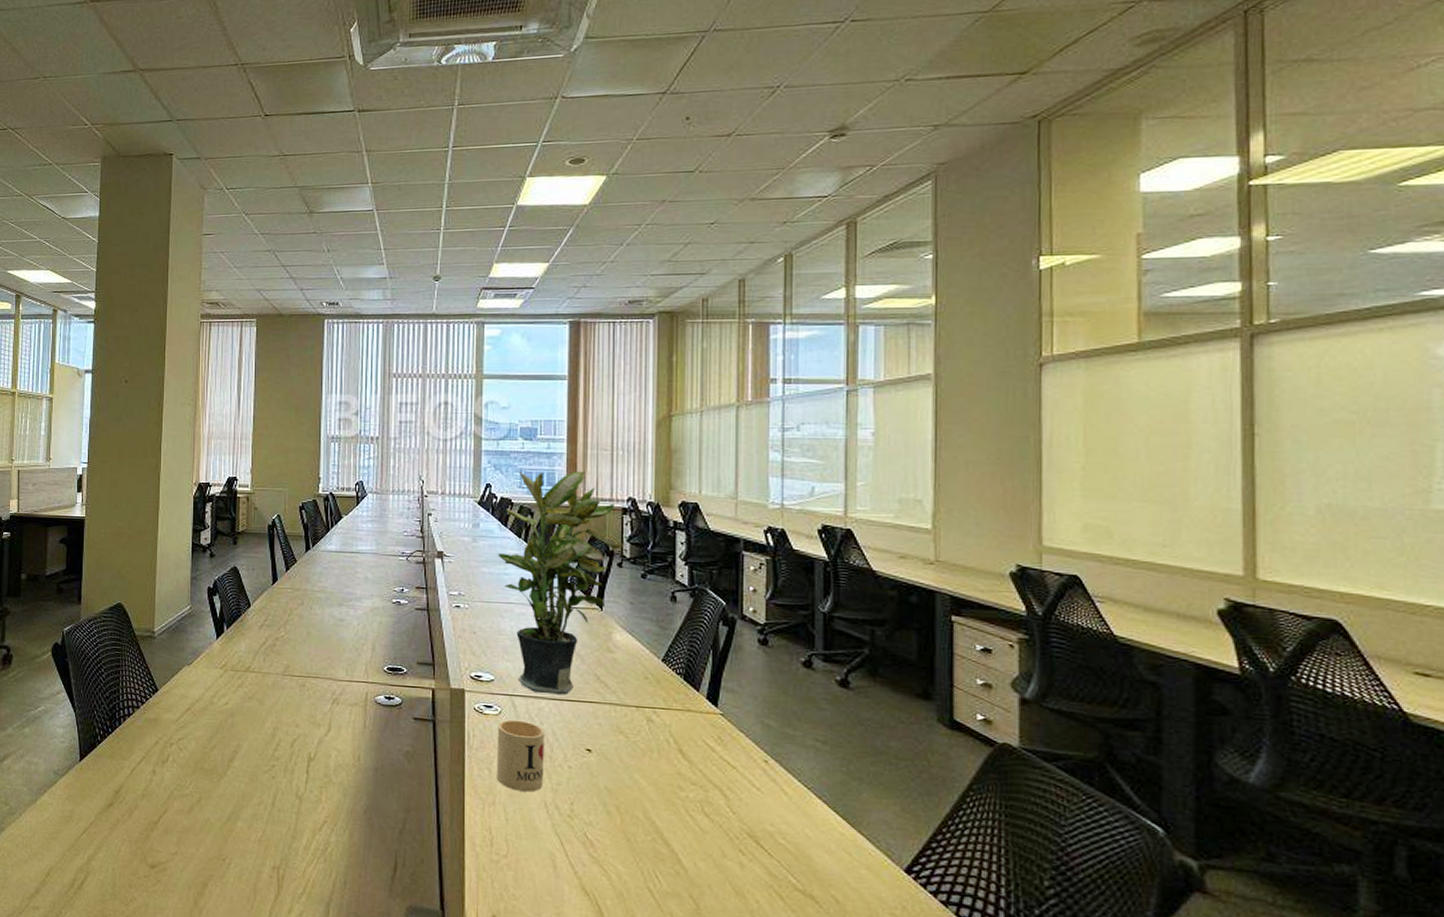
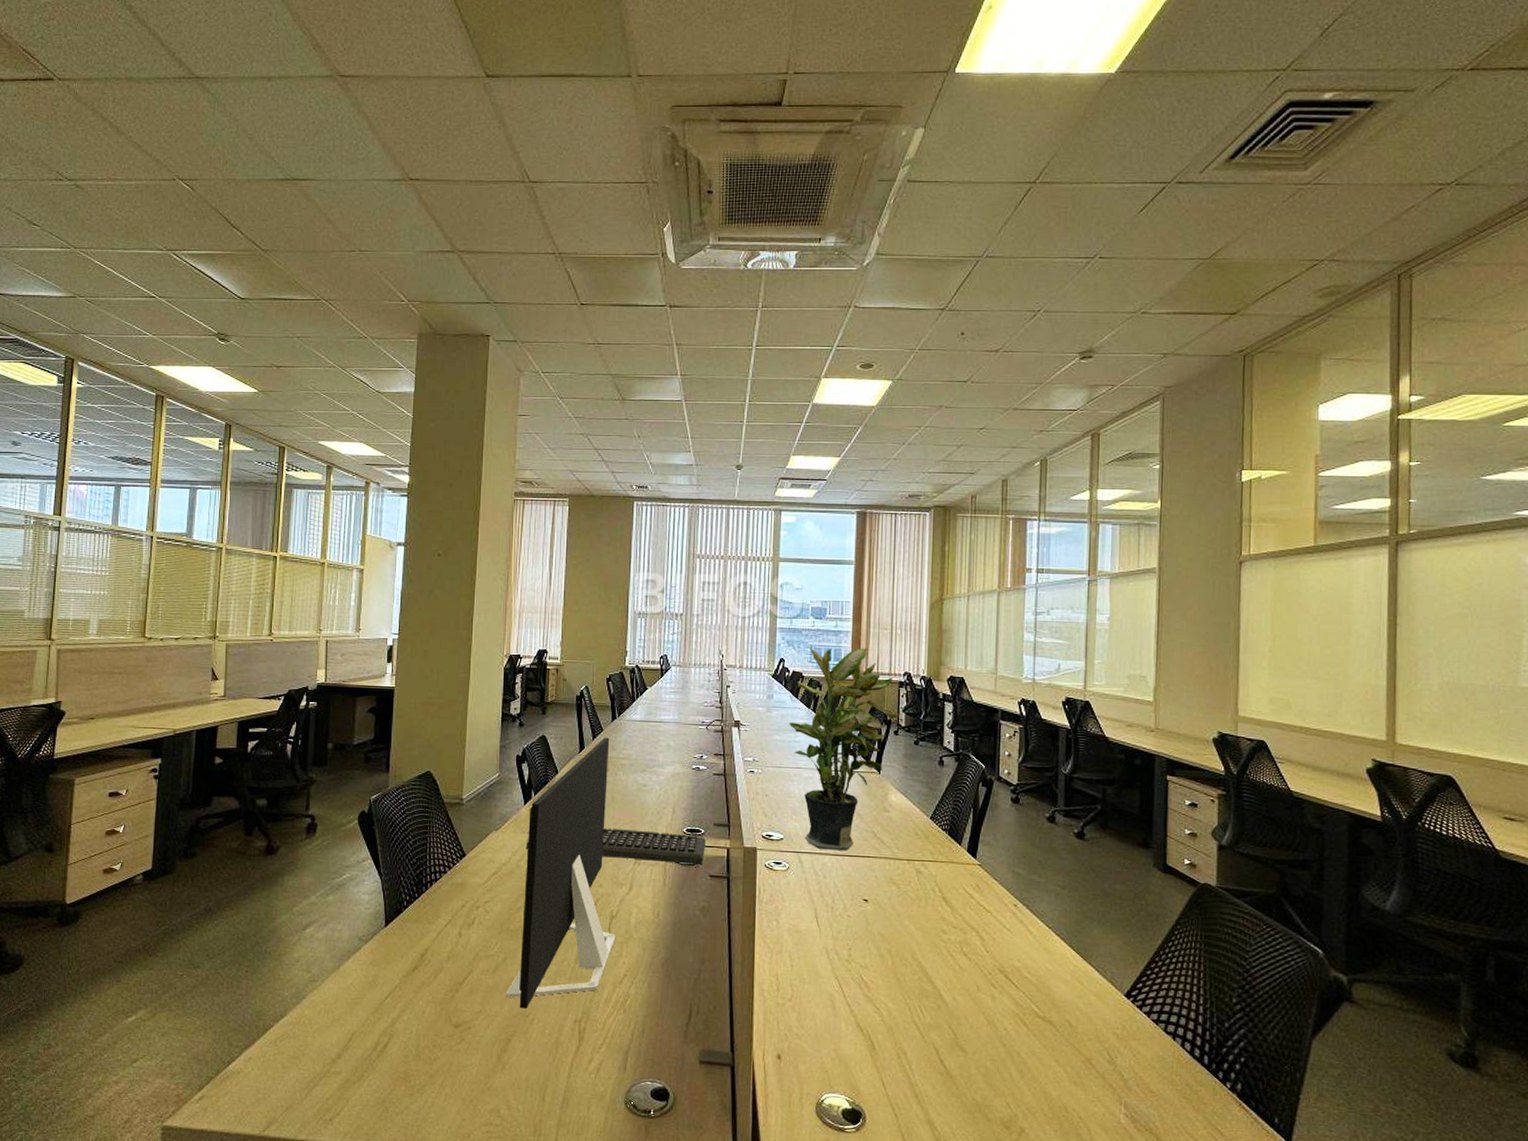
monitor: none [201,568,314,852] -> present [506,737,616,1008]
keyboard: none [220,664,408,706] -> present [526,827,706,865]
mug: present [496,719,545,792] -> none [783,874,827,940]

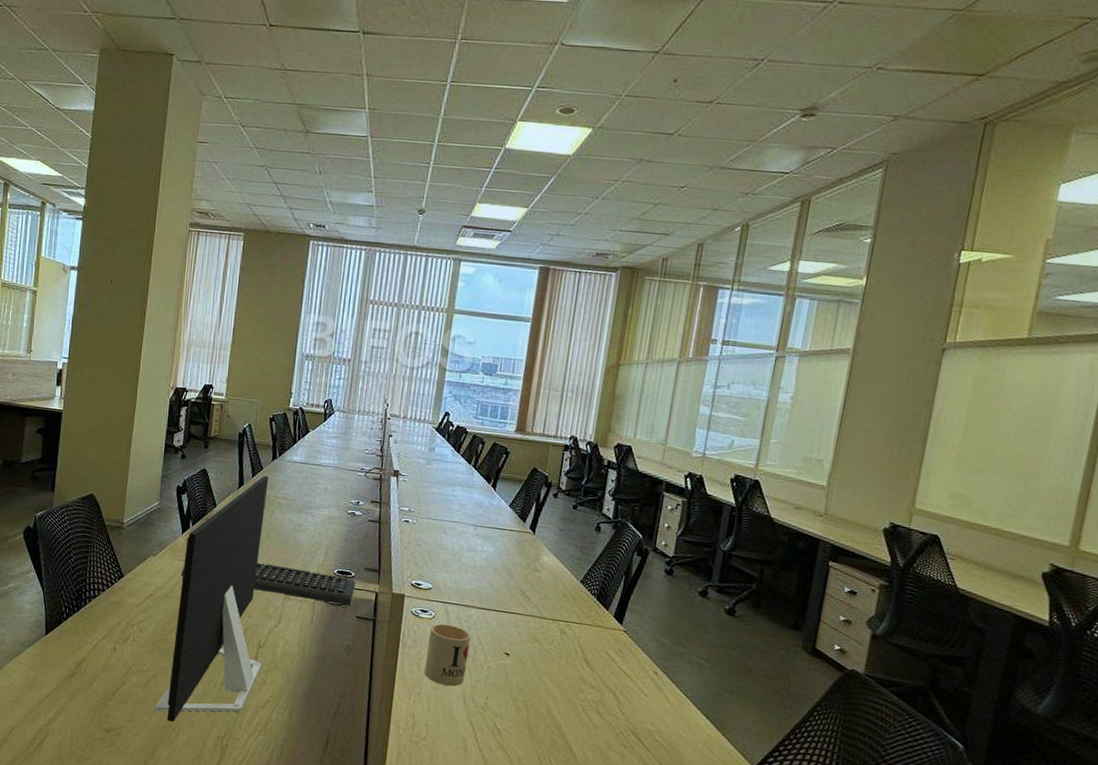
mug: none [783,874,827,940] -> present [424,623,471,687]
potted plant: present [788,646,899,851] -> none [447,402,561,606]

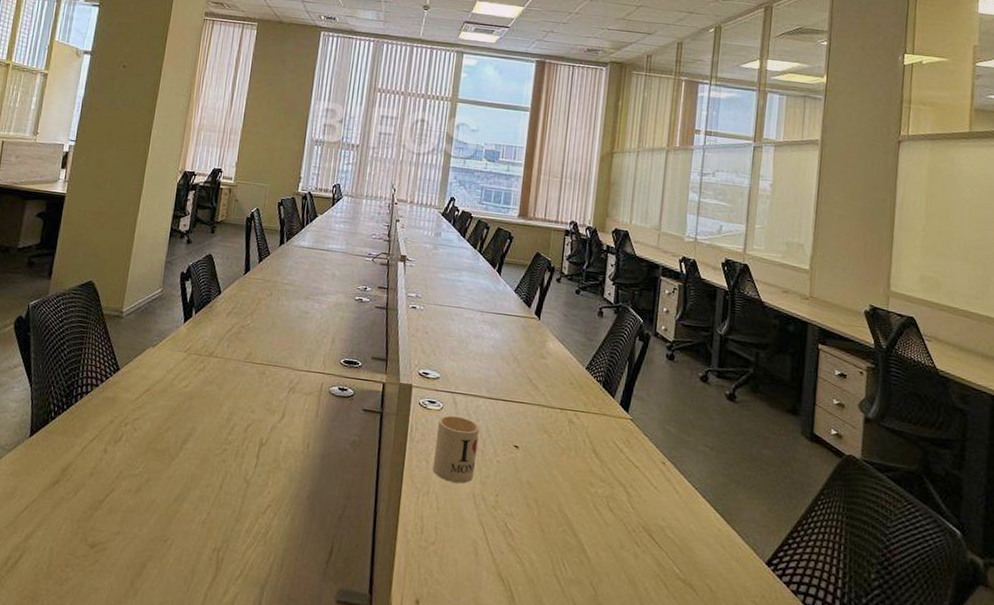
monitor: present [155,475,269,722] -> none [145,261,276,533]
keyboard: present [182,562,355,606] -> none [182,352,362,398]

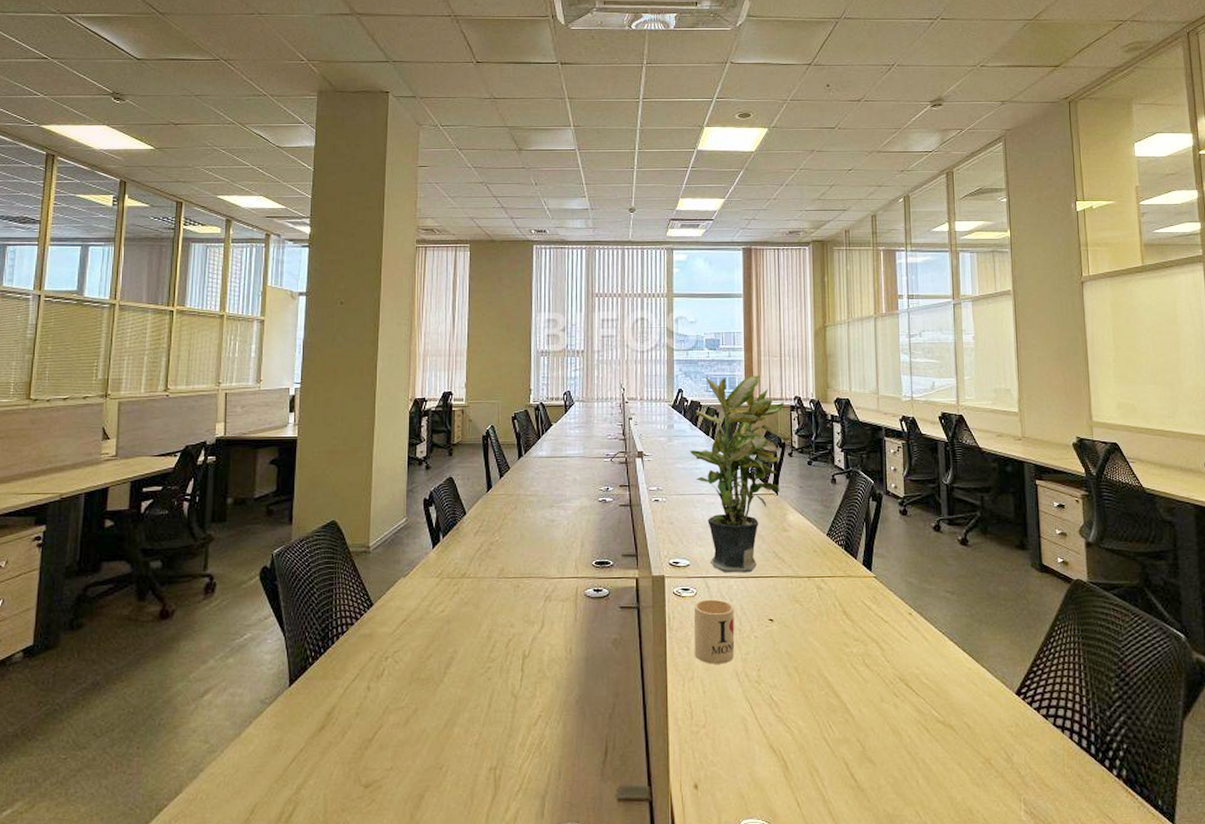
potted plant: none [453,188,563,395] -> present [689,375,792,573]

